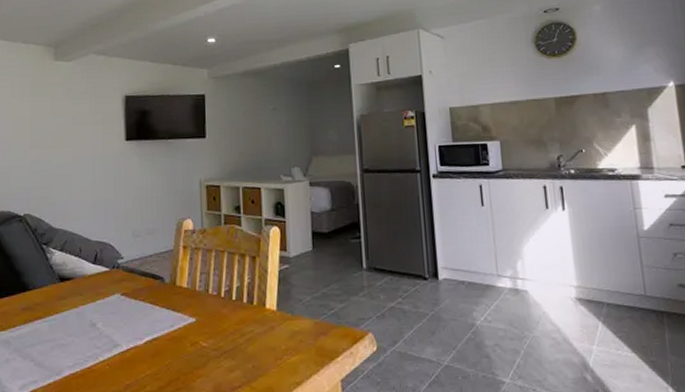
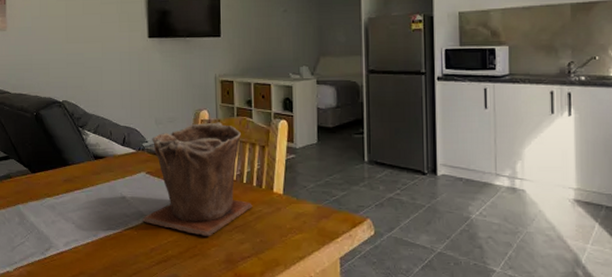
plant pot: none [116,232,243,366] -> present [142,122,253,236]

